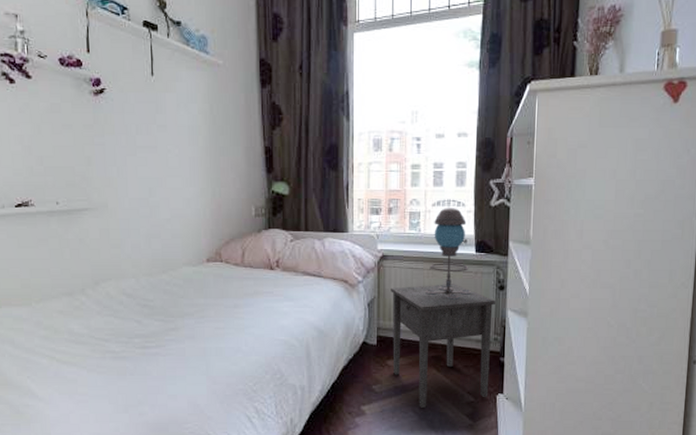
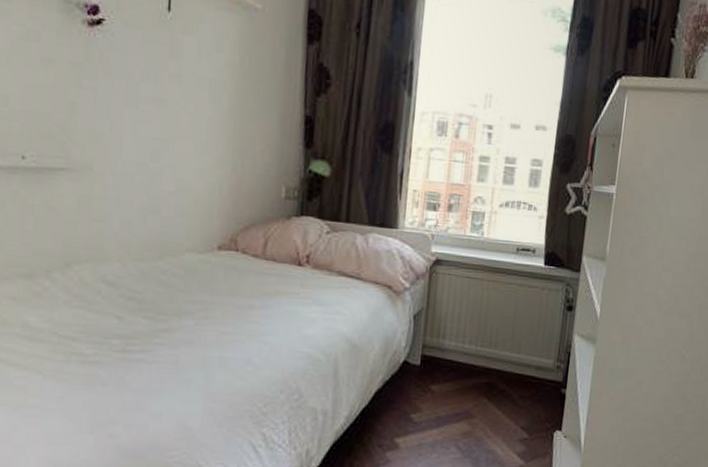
nightstand: present [391,284,495,408] -> none [437,298,562,443]
table lamp: present [425,208,472,300] -> none [483,210,537,318]

